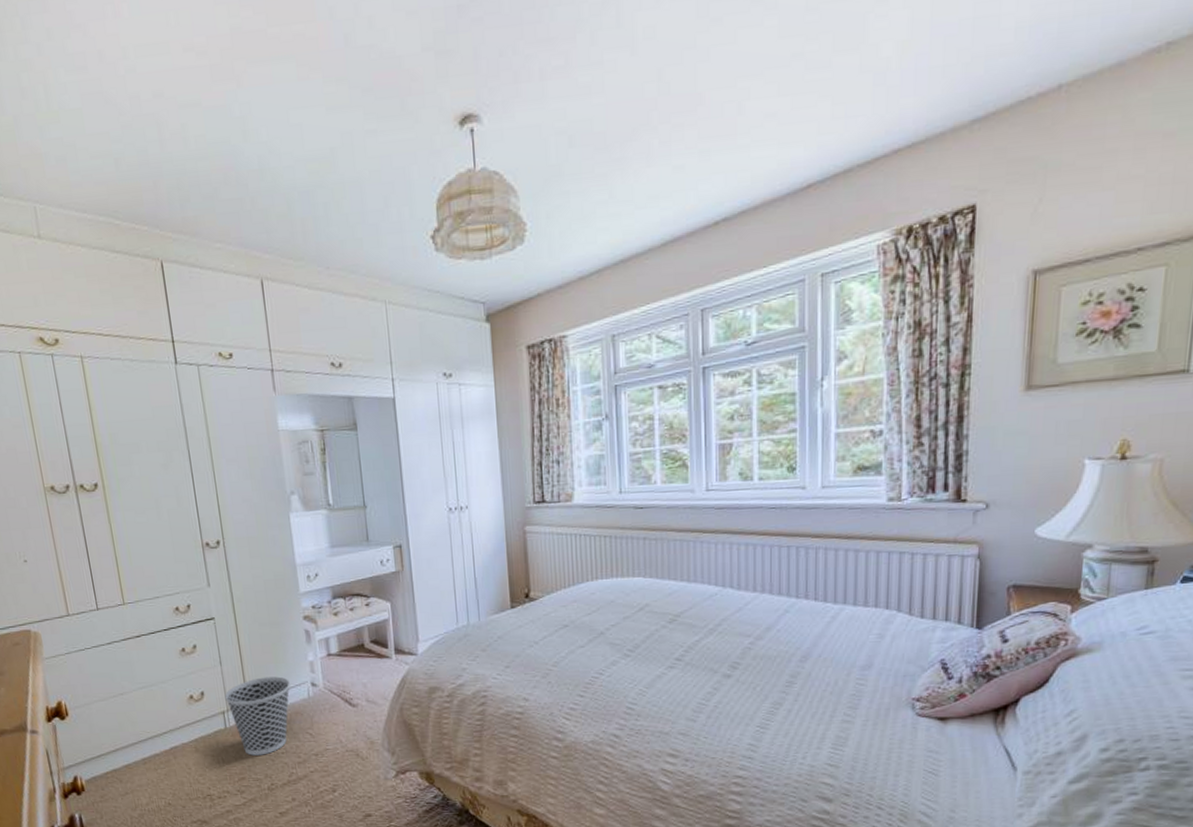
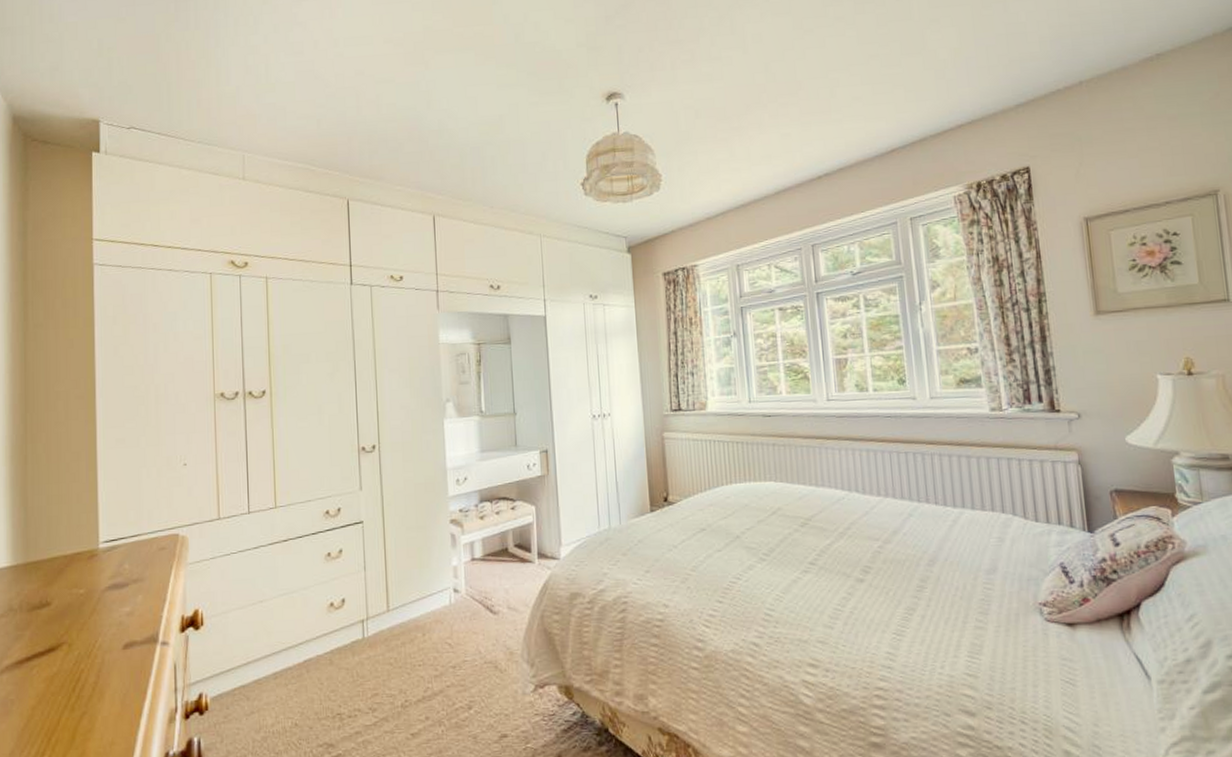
wastebasket: present [224,676,290,756] -> none [366,582,432,669]

